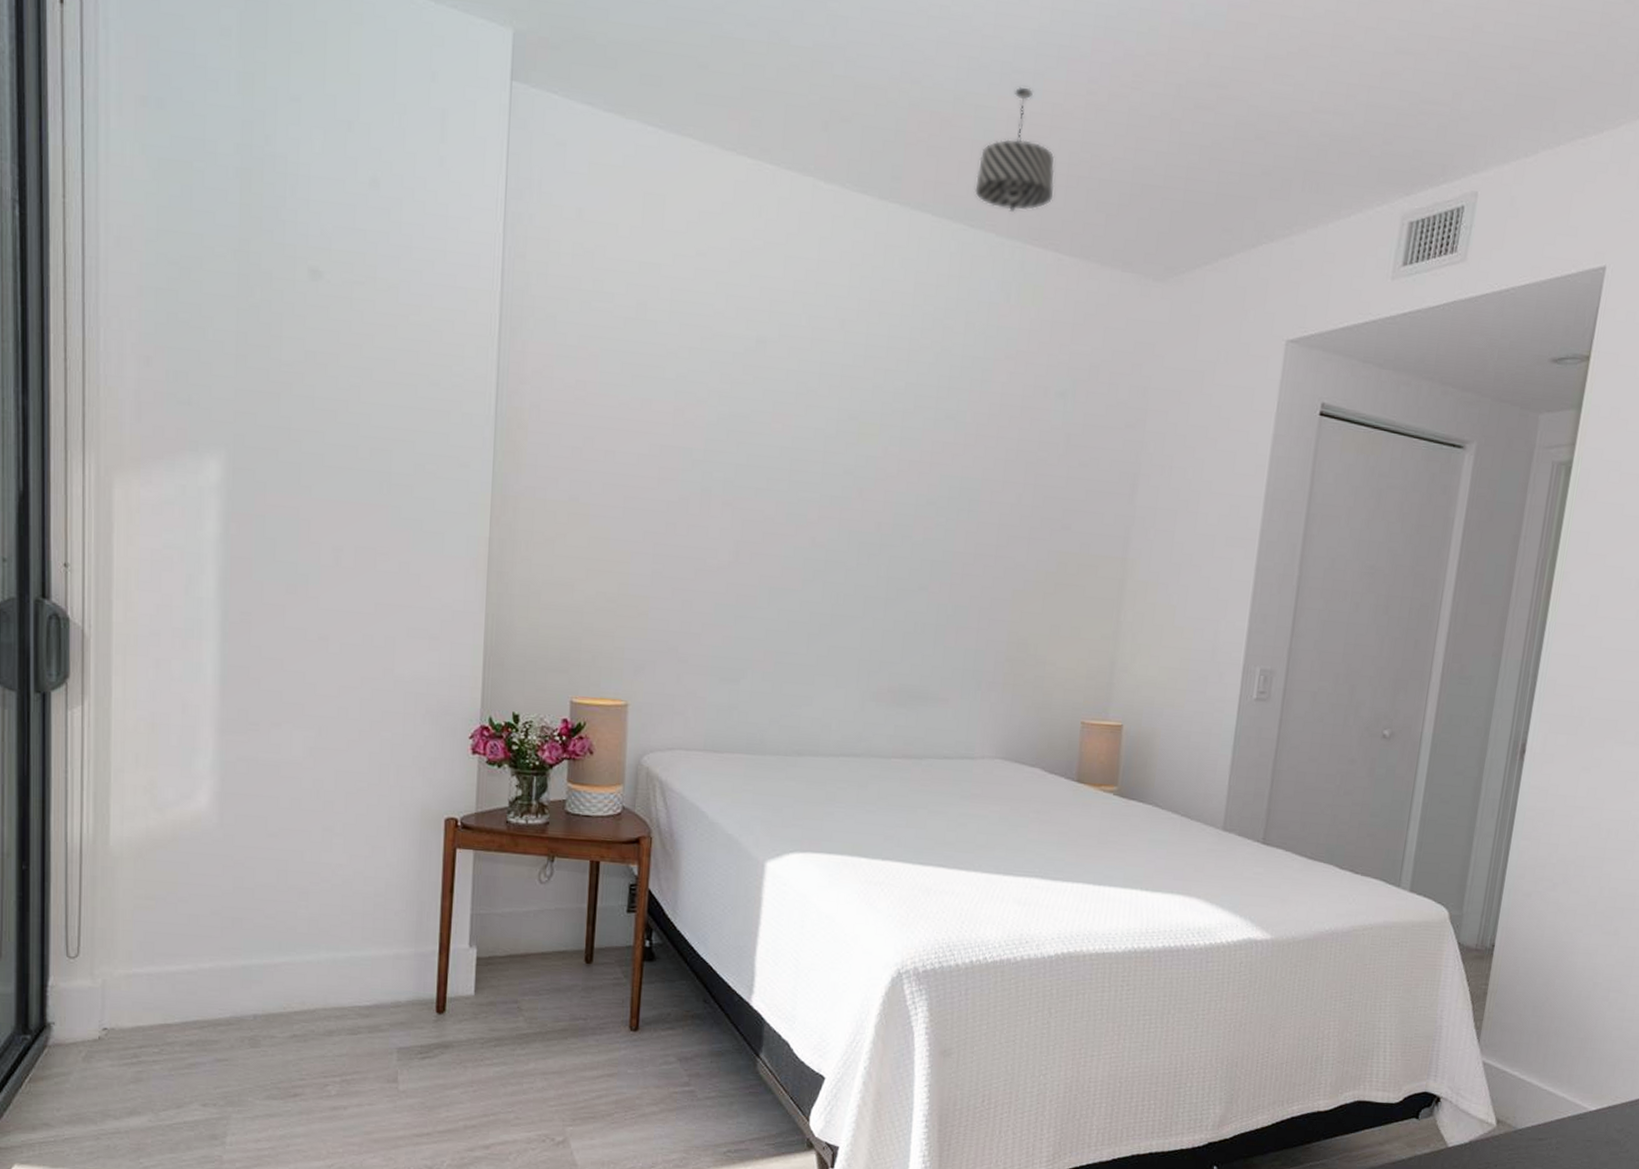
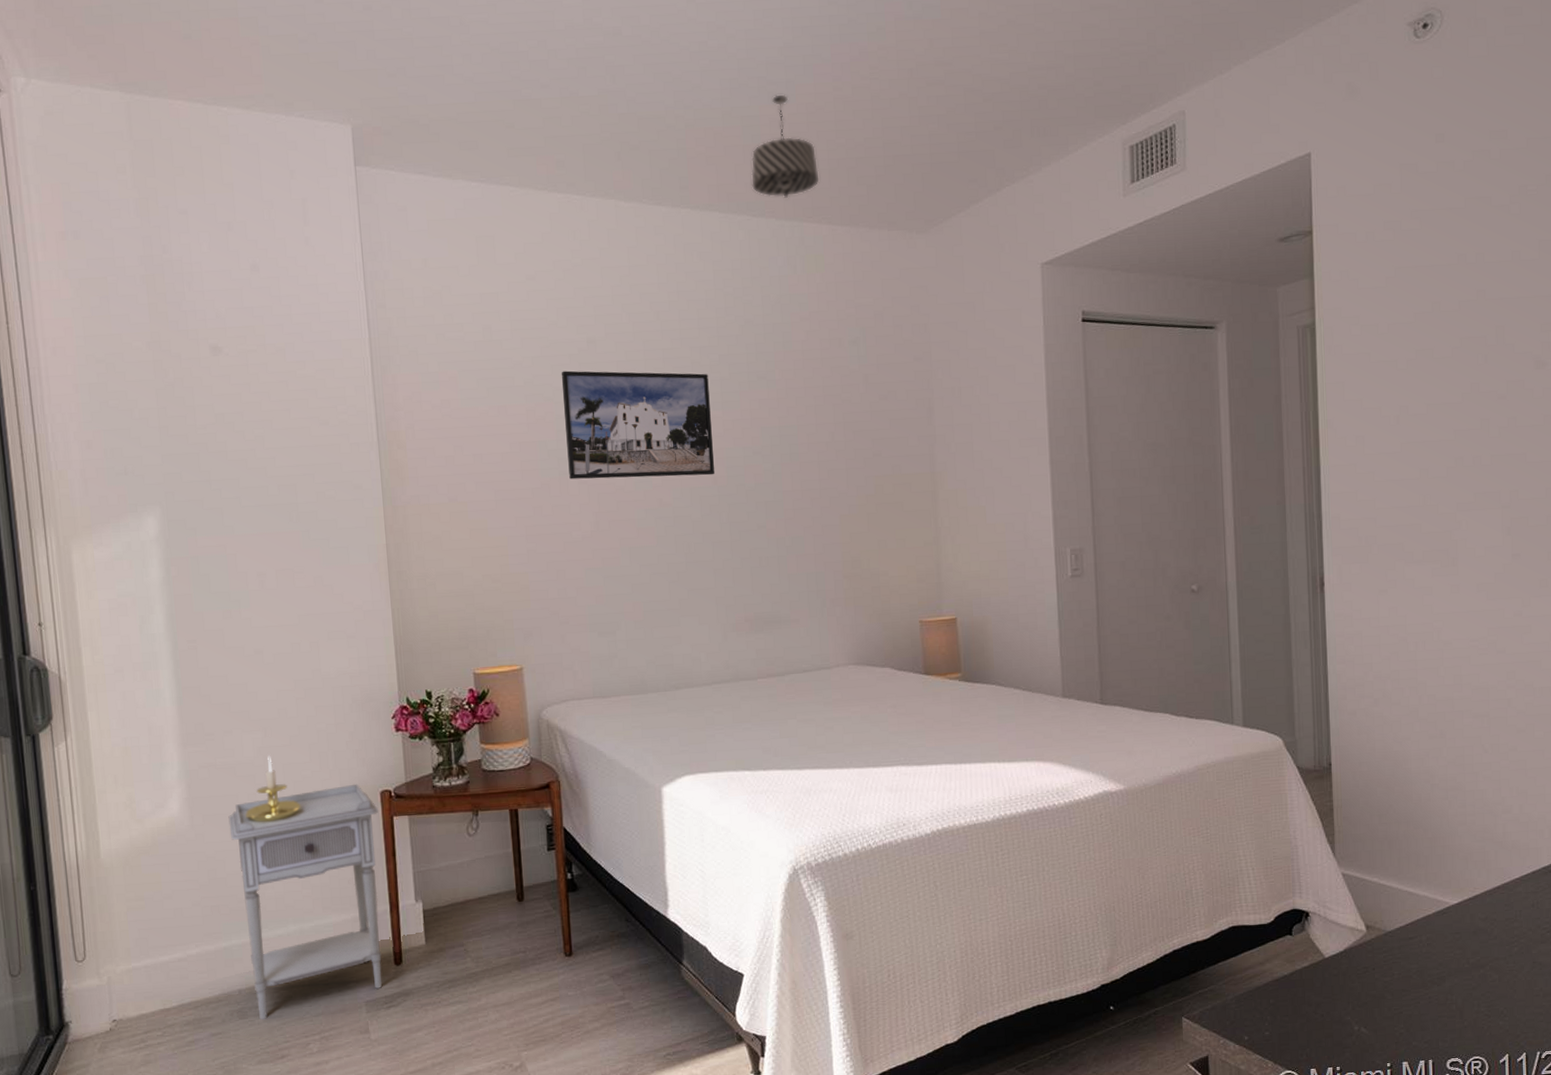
nightstand: none [264,805,440,1051] -> present [228,784,382,1020]
candle holder: none [285,758,352,834] -> present [245,755,302,823]
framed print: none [712,370,890,520] -> present [561,370,715,480]

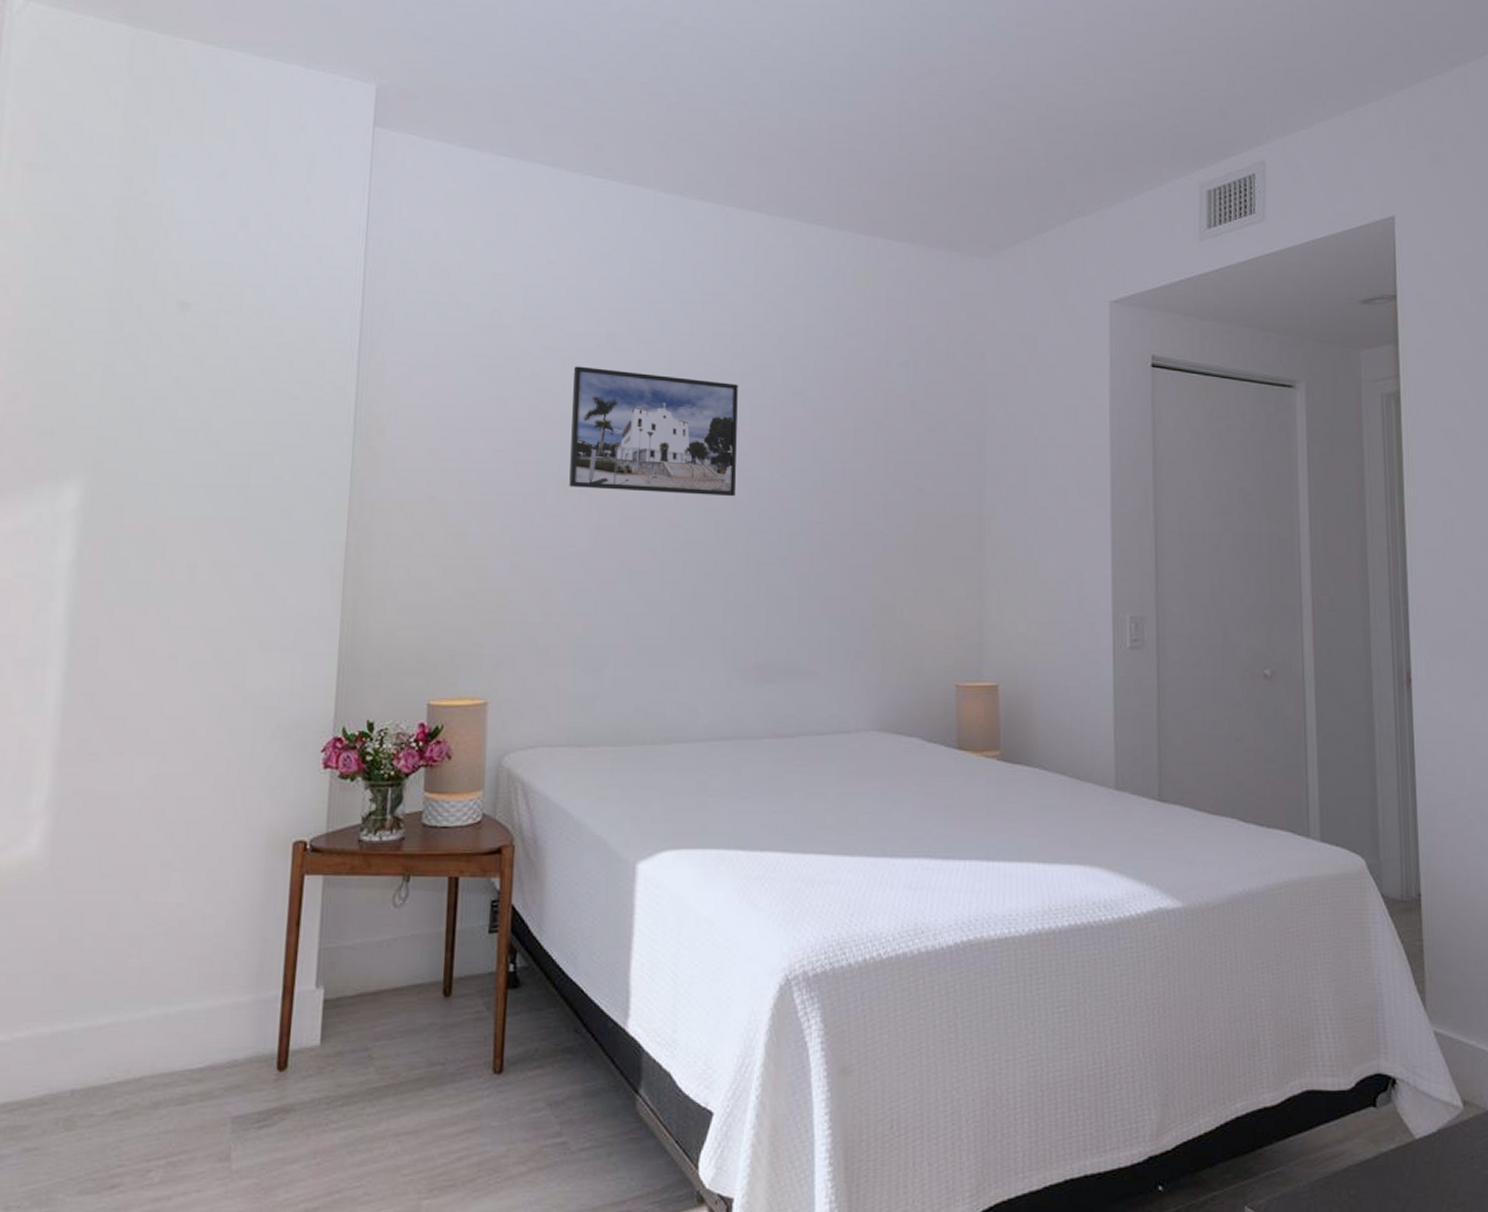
nightstand: present [228,784,382,1020] -> none [91,830,287,1133]
candle holder: present [245,755,302,823] -> none [121,785,193,871]
pendant light: present [751,94,820,198] -> none [805,101,878,207]

